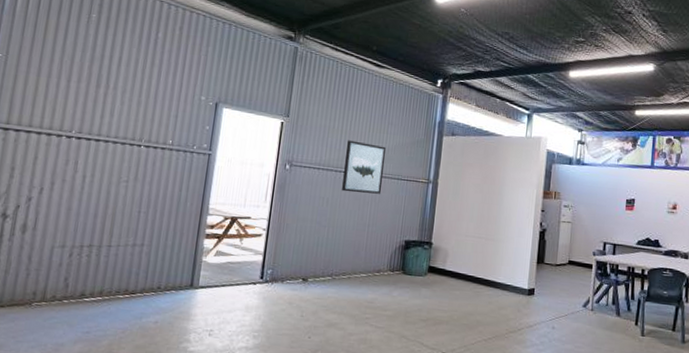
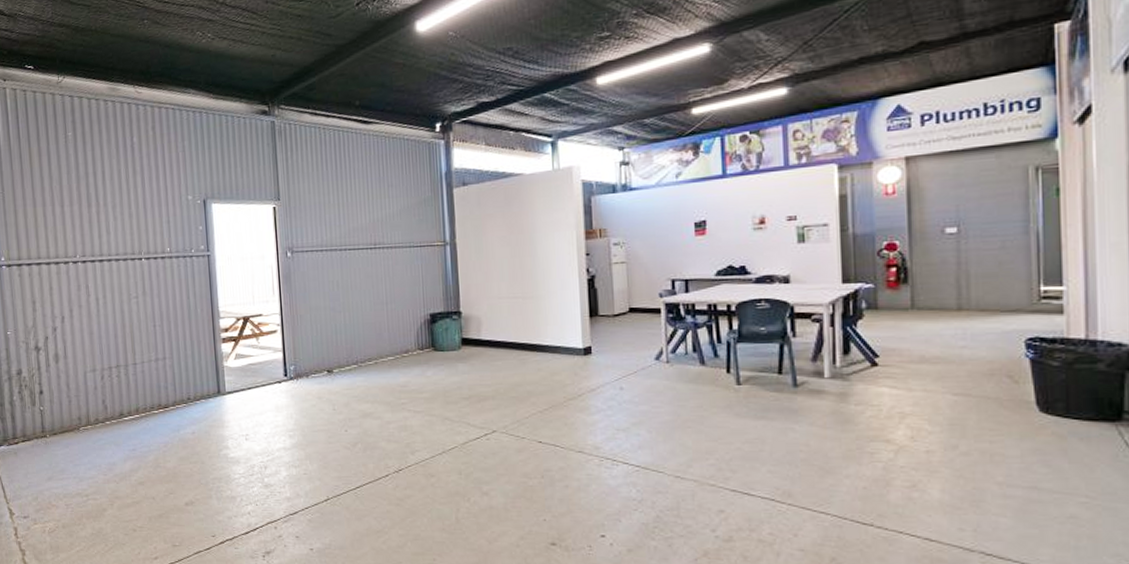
wall art: present [342,140,387,194] -> none [347,212,394,271]

